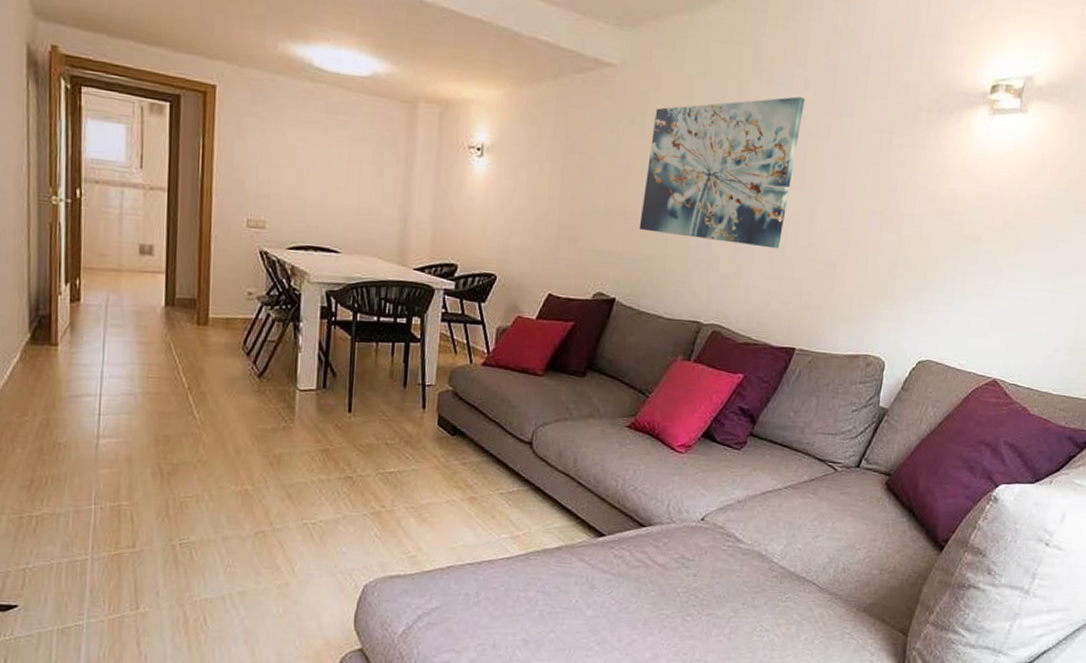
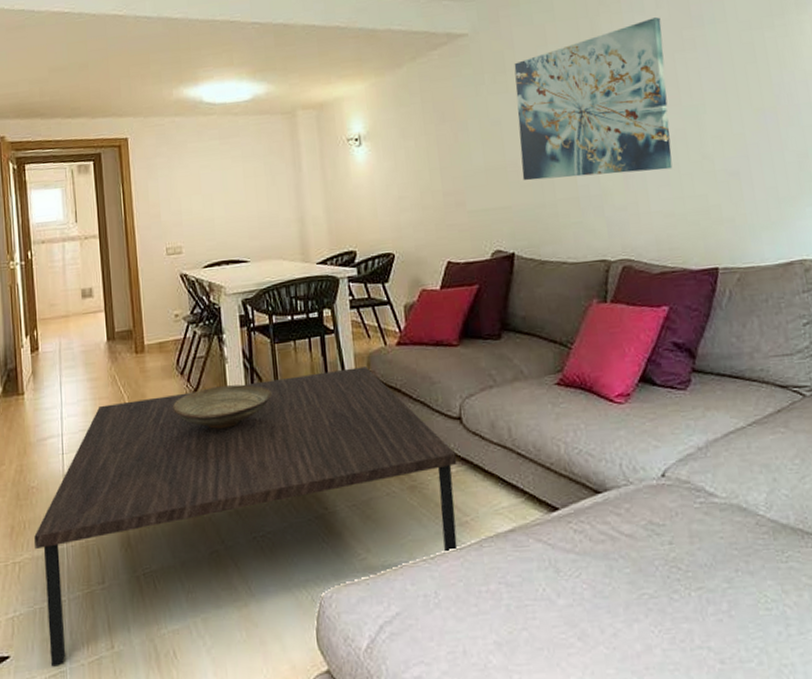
coffee table: none [57,371,521,620] -> present [34,366,458,667]
decorative bowl: none [233,373,345,417] -> present [173,384,273,429]

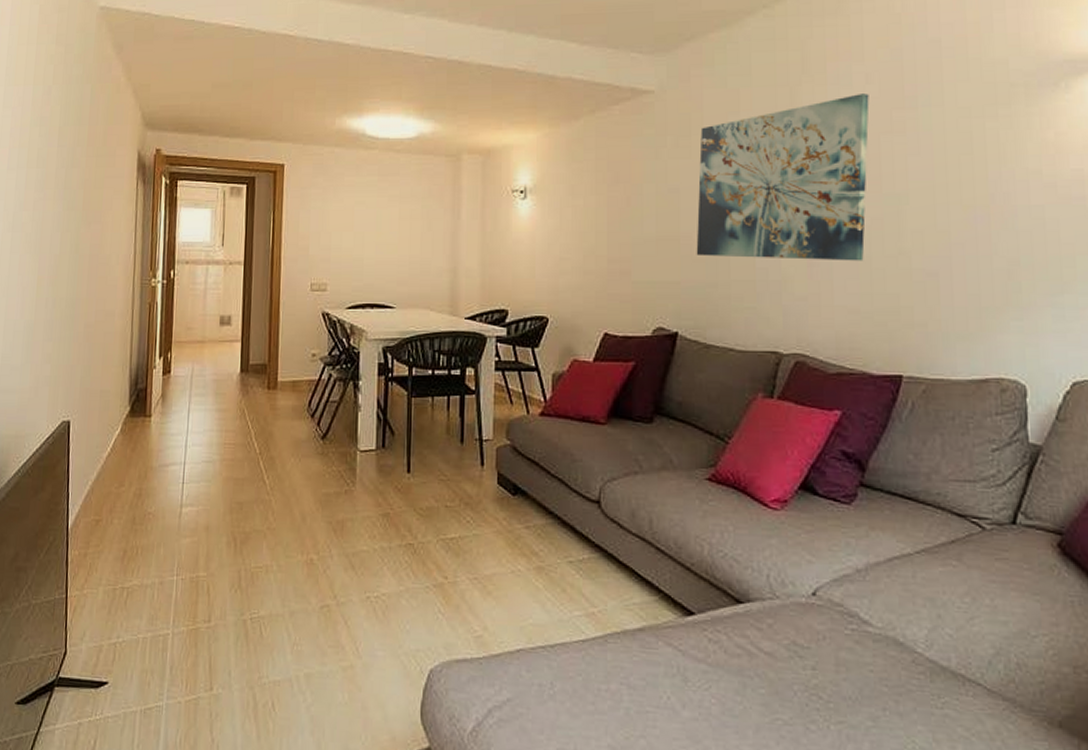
coffee table: present [34,366,458,667] -> none [145,433,590,700]
decorative bowl: present [173,384,273,429] -> none [299,434,404,479]

